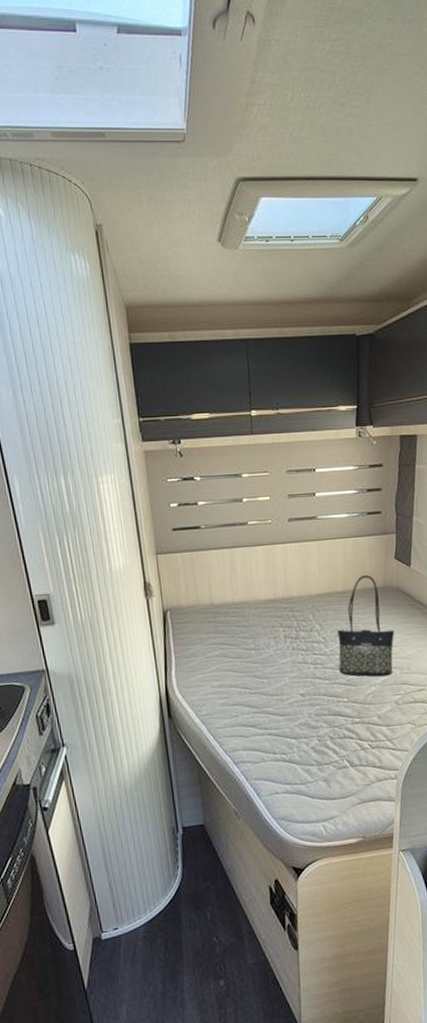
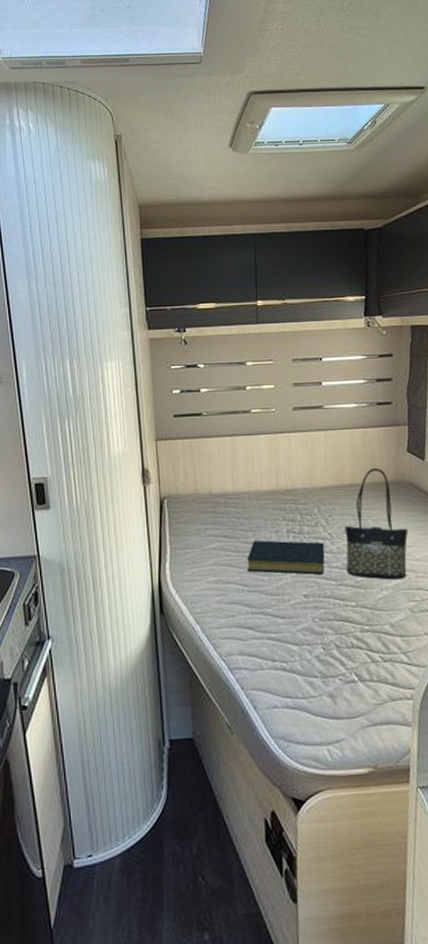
hardback book: none [248,645,320,676] -> present [247,540,325,575]

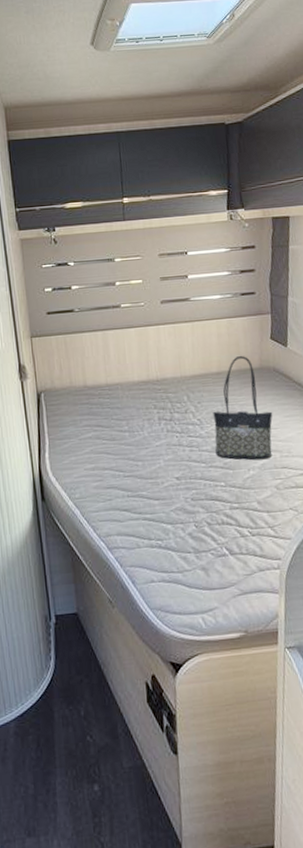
hardback book: present [247,540,325,575] -> none [121,427,195,459]

